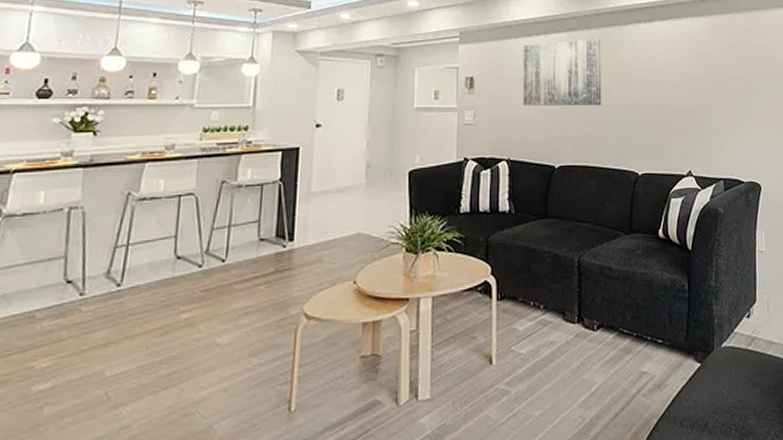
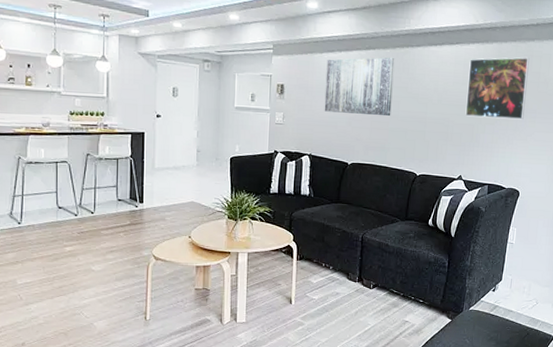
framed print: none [685,29,753,100] -> present [465,57,530,120]

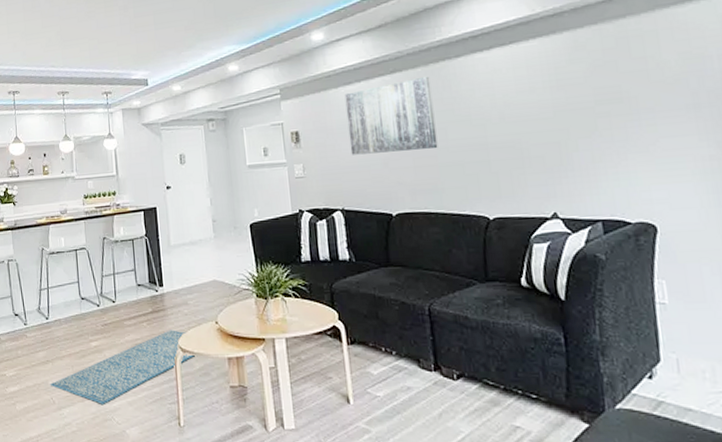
rug: none [18,240,165,301] -> present [49,330,194,404]
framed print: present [465,57,530,120] -> none [533,40,636,133]

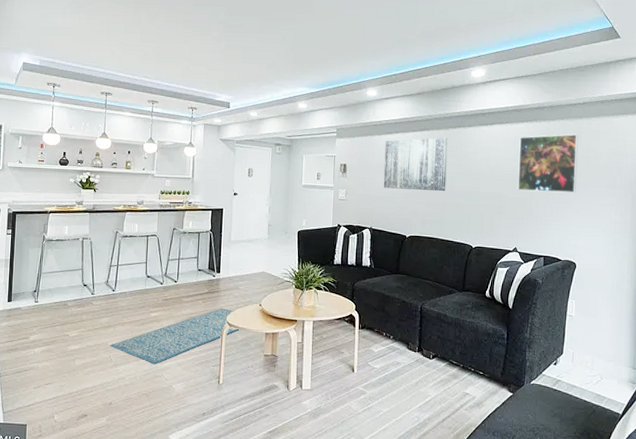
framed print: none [533,40,636,133] -> present [517,133,578,193]

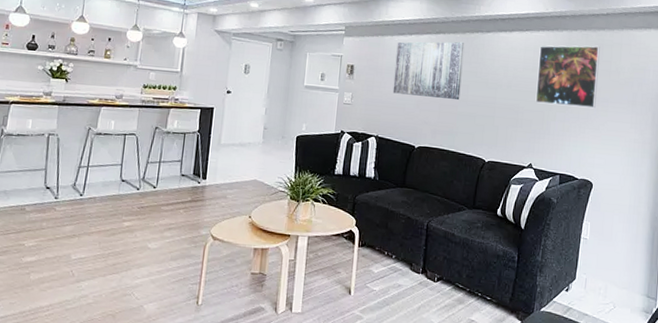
rug: present [109,308,238,364] -> none [72,218,223,280]

